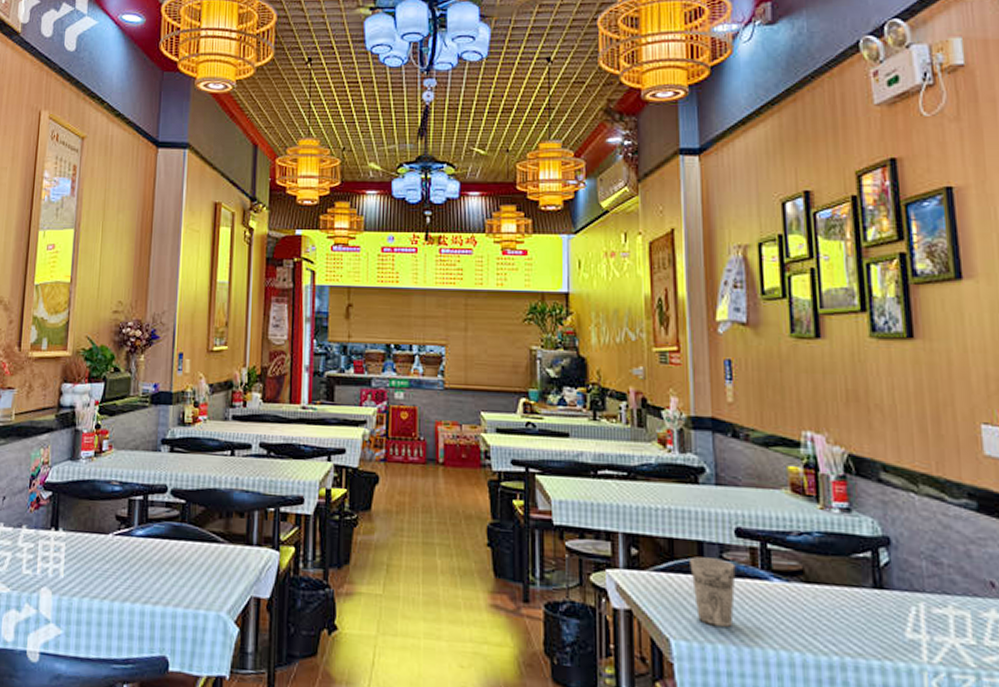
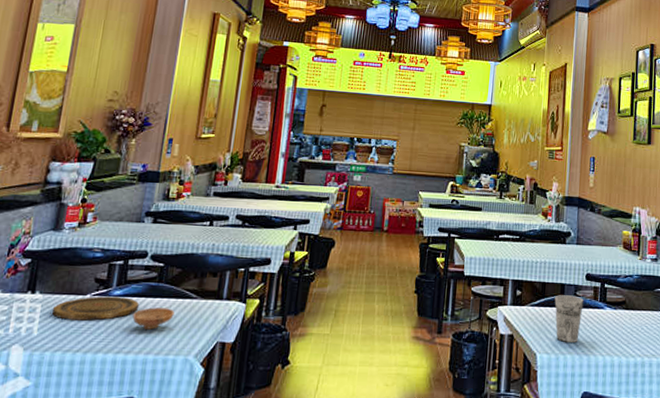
plate: none [76,535,164,565] -> present [51,296,140,321]
bowl: none [157,551,201,578] -> present [132,307,175,330]

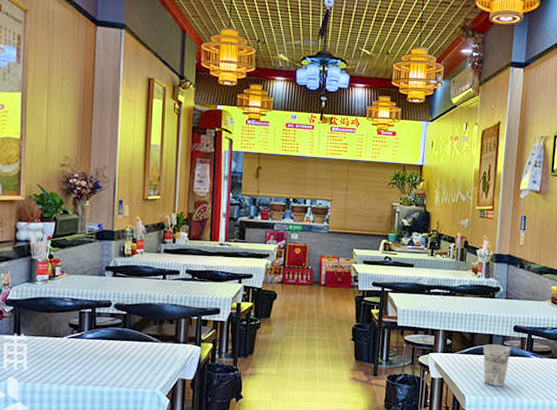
plate: present [51,296,140,321] -> none [36,338,109,359]
bowl: present [132,307,175,330] -> none [104,349,140,367]

